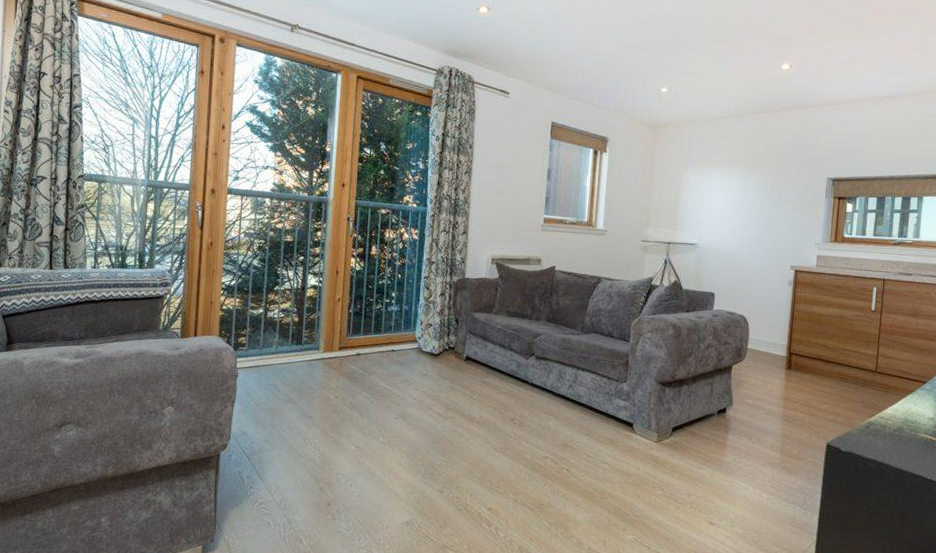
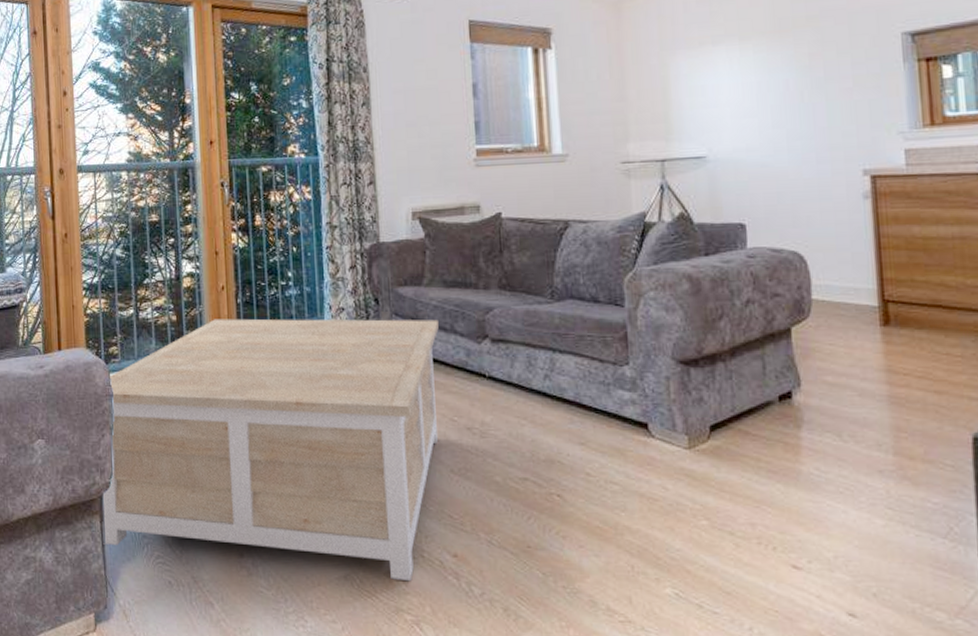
coffee table: none [216,323,500,527] -> present [103,318,439,582]

